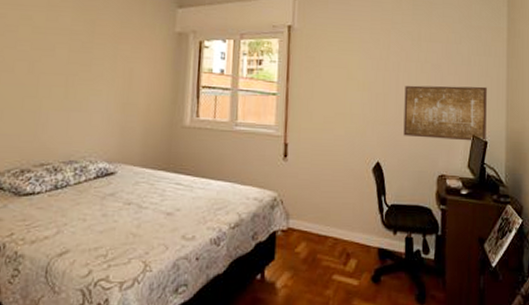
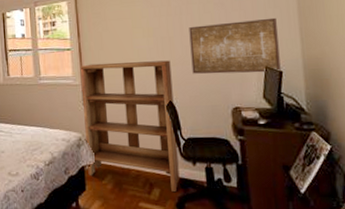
bookshelf: none [279,113,383,264] -> present [81,60,180,193]

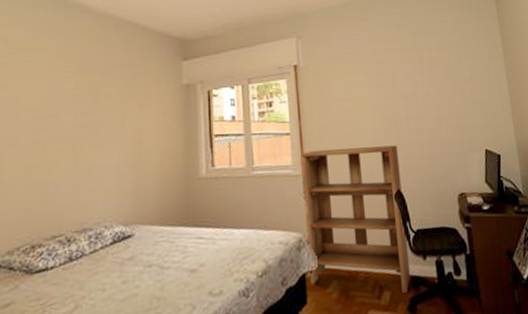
wall art: present [189,17,281,74] -> none [414,102,499,159]

